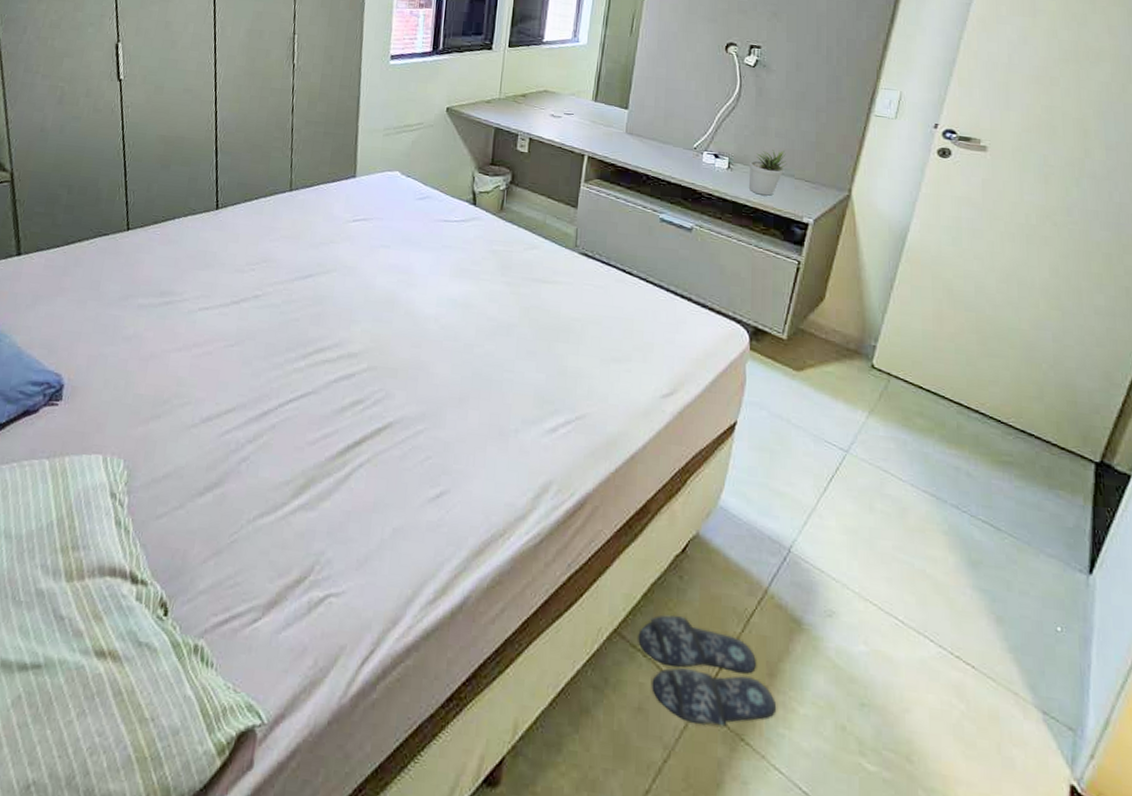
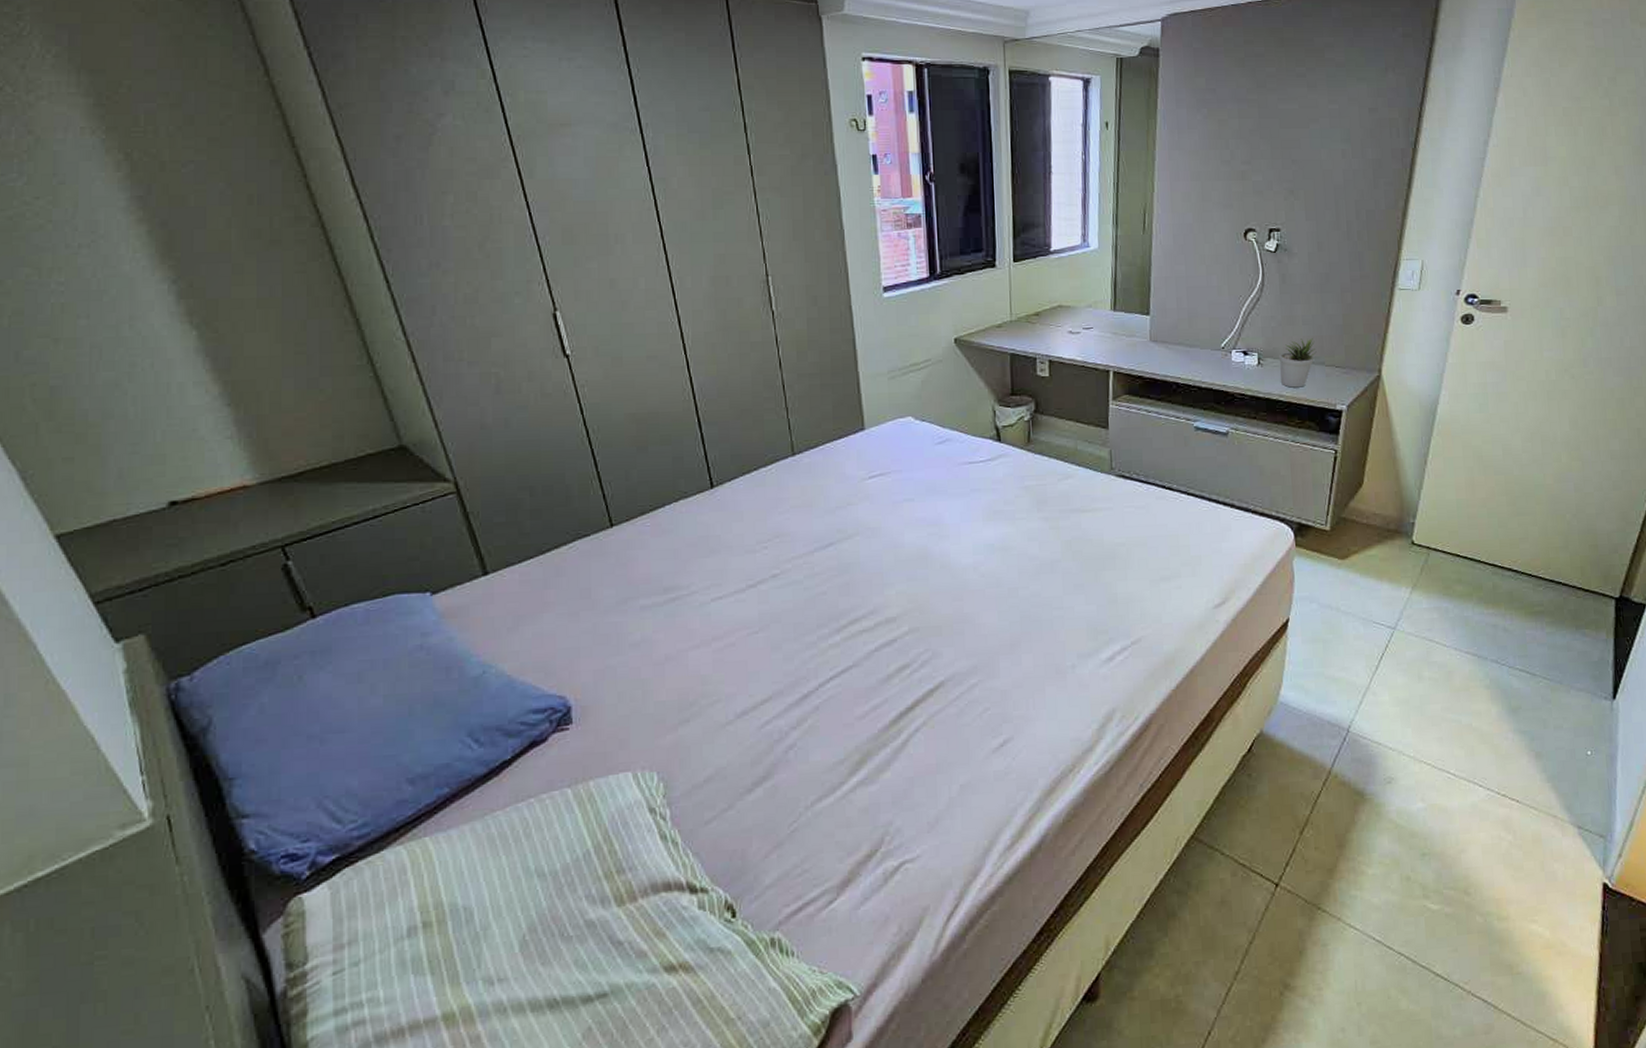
slippers: present [638,614,777,727] -> none [1214,811,1348,905]

